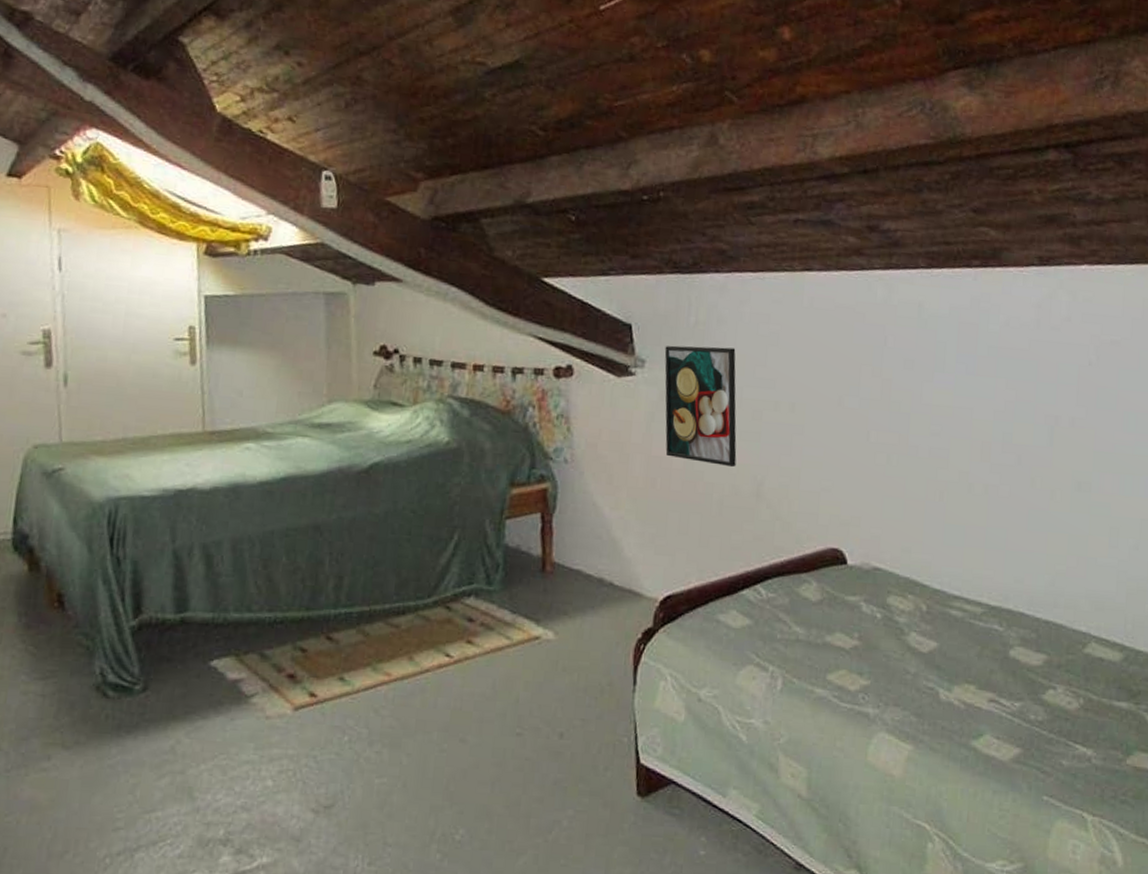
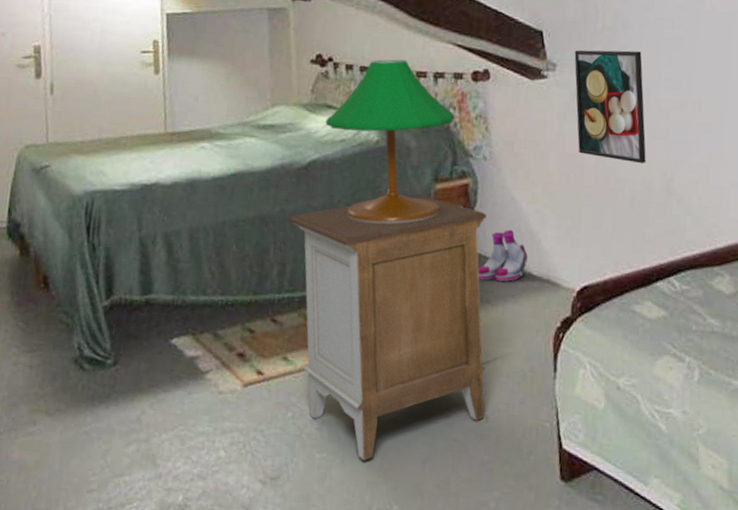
nightstand: none [346,500,566,785] -> present [288,194,487,461]
table lamp: none [390,352,534,533] -> present [325,59,455,224]
boots: none [555,537,609,593] -> present [477,230,528,282]

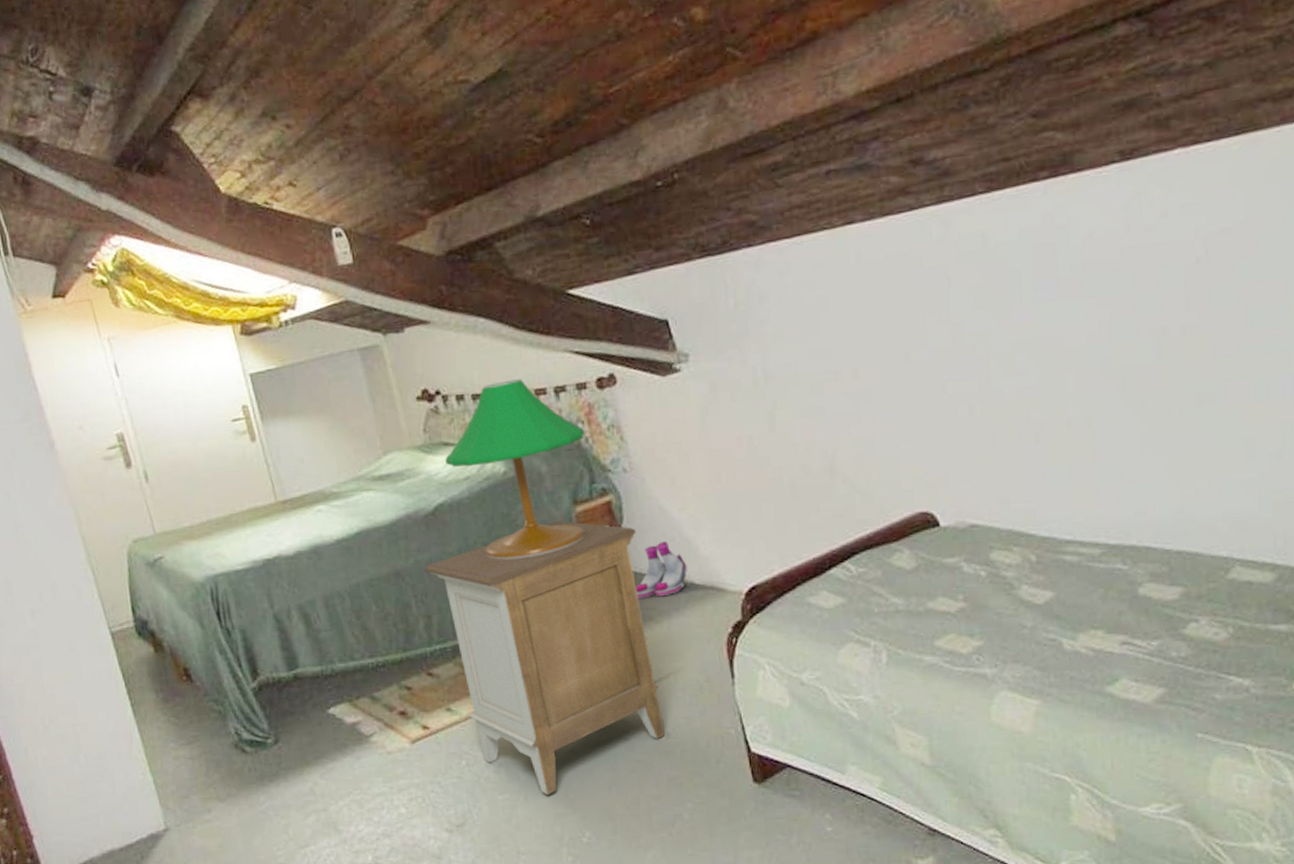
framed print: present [574,49,646,164] -> none [707,323,803,448]

